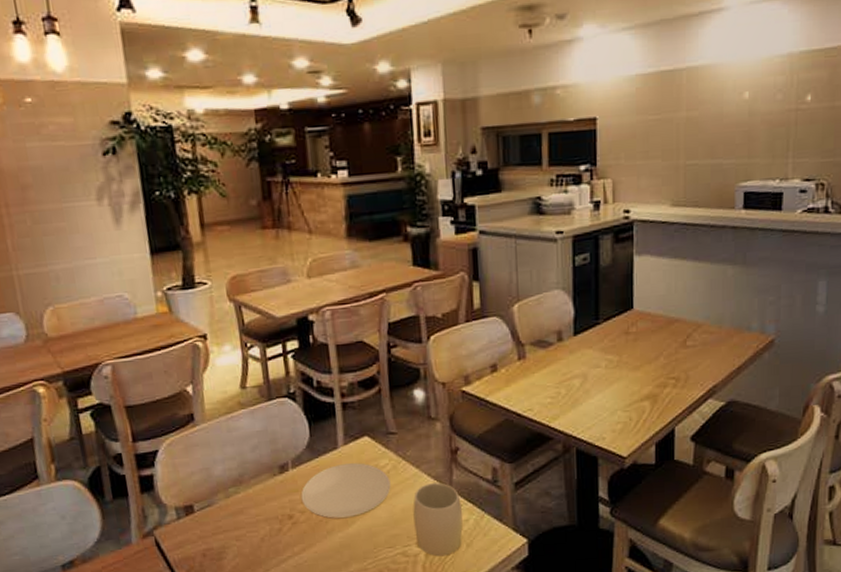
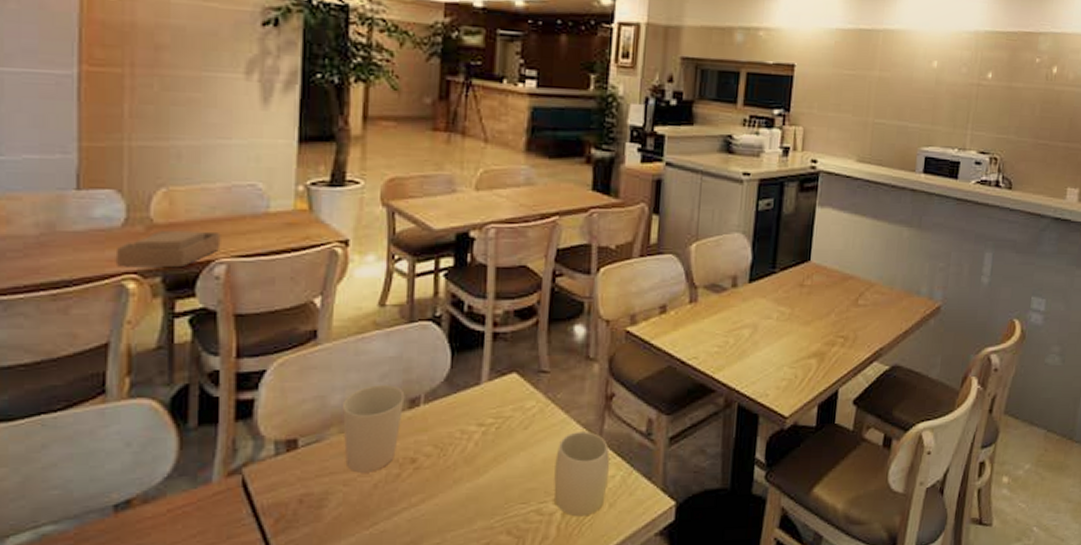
napkin holder: none [24,339,105,375] -> present [115,230,221,268]
dixie cup: none [224,455,276,530] -> present [341,385,405,473]
plate: present [300,463,391,520] -> none [429,403,535,467]

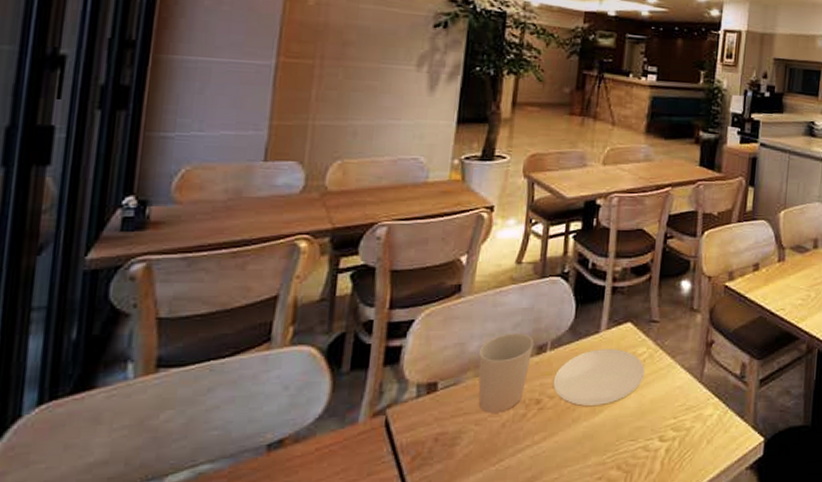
napkin holder: present [115,230,221,268] -> none [291,196,385,230]
plate: none [429,403,535,467] -> present [553,349,645,407]
mug: present [554,430,610,517] -> none [659,374,709,453]

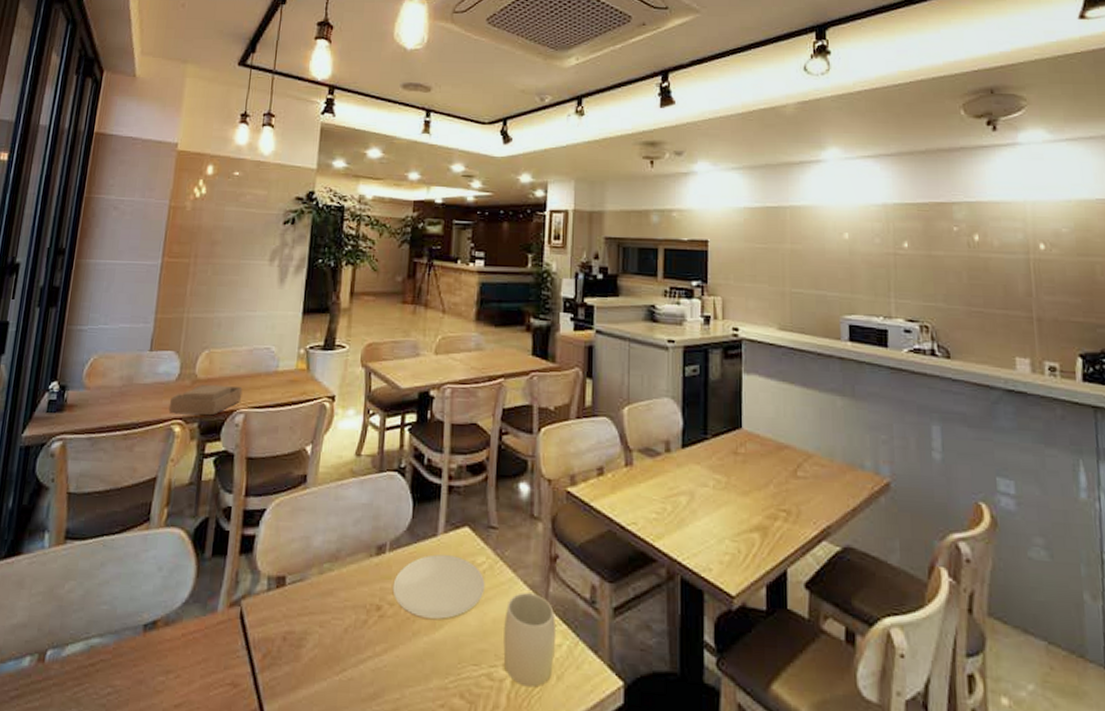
napkin holder: none [291,196,385,230] -> present [168,384,243,416]
dixie cup: present [478,333,534,413] -> none [322,530,374,616]
mug: none [659,374,709,453] -> present [503,591,557,688]

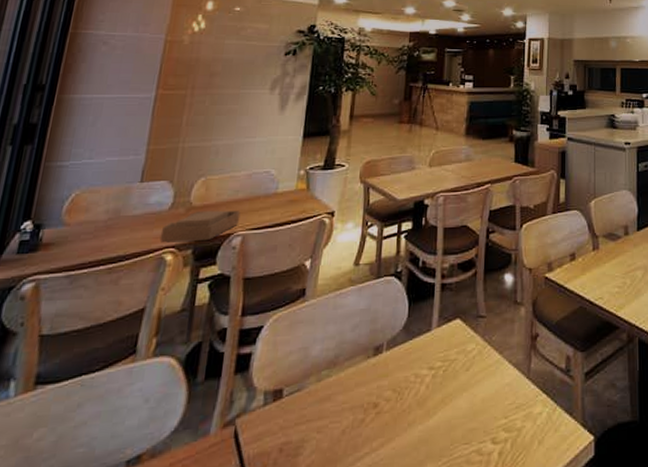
plate: present [392,554,485,621] -> none [389,347,475,410]
mug: present [503,591,557,688] -> none [491,369,538,456]

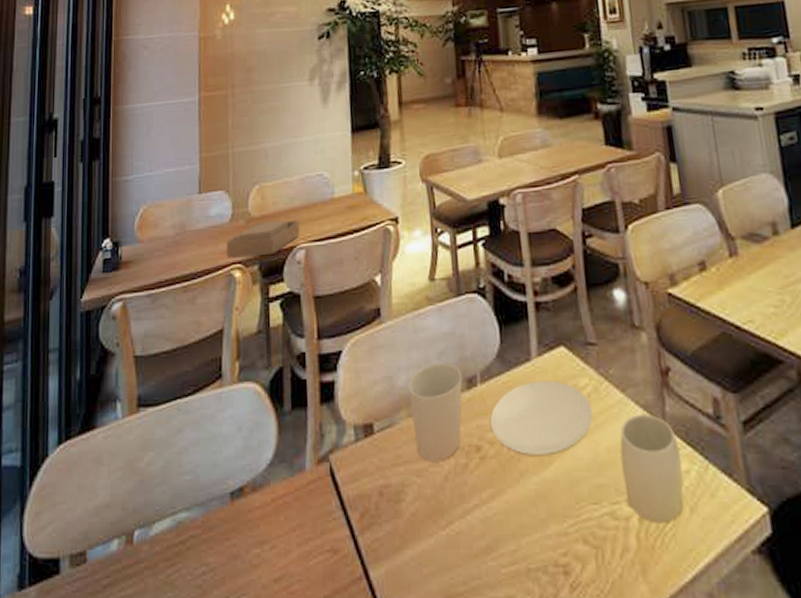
dixie cup: none [320,335,371,420] -> present [407,363,463,462]
plate: none [389,347,475,410] -> present [490,381,593,457]
mug: none [491,369,538,456] -> present [619,413,684,524]

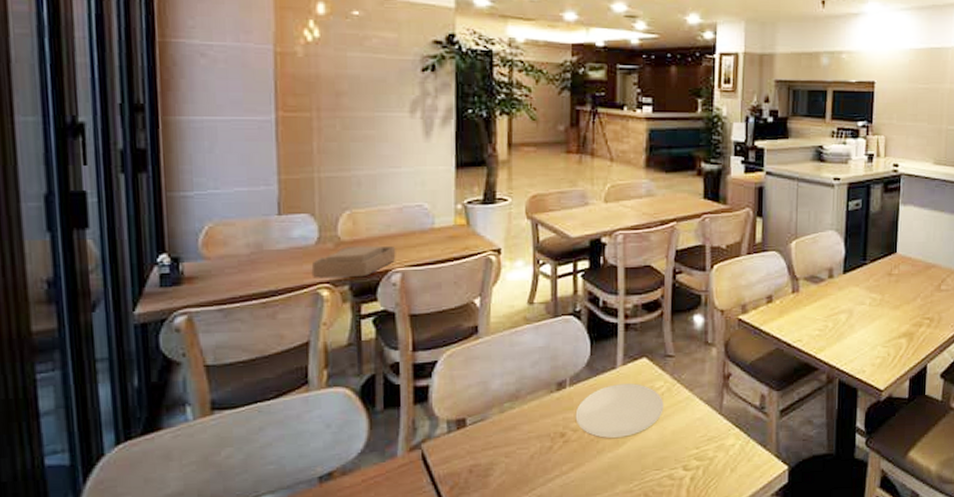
dixie cup: present [407,363,463,462] -> none [501,371,553,446]
mug: present [619,413,684,524] -> none [682,406,730,481]

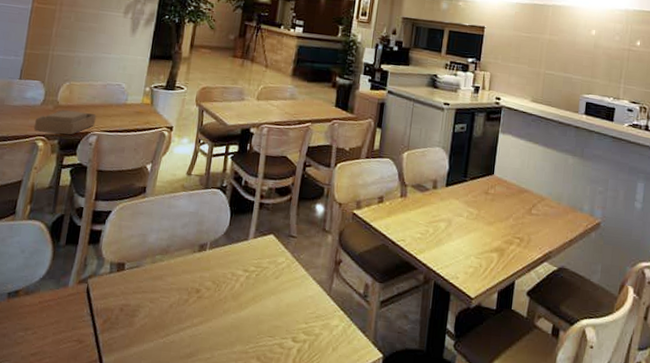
plate: present [575,383,664,439] -> none [210,254,283,303]

